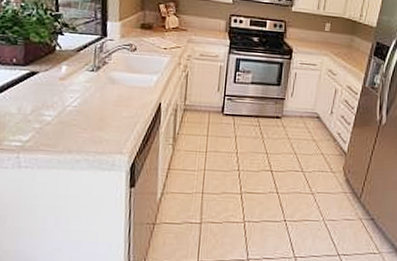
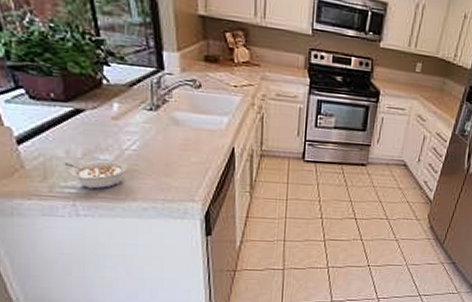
legume: none [15,116,68,143] -> present [64,161,128,189]

